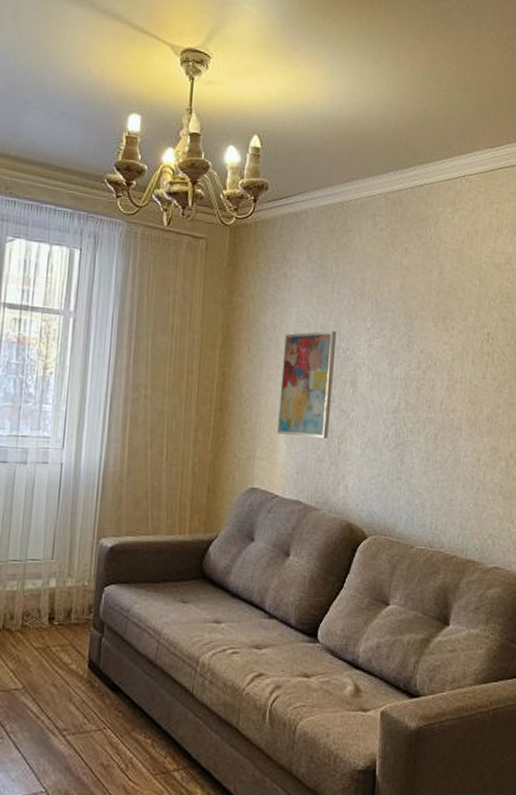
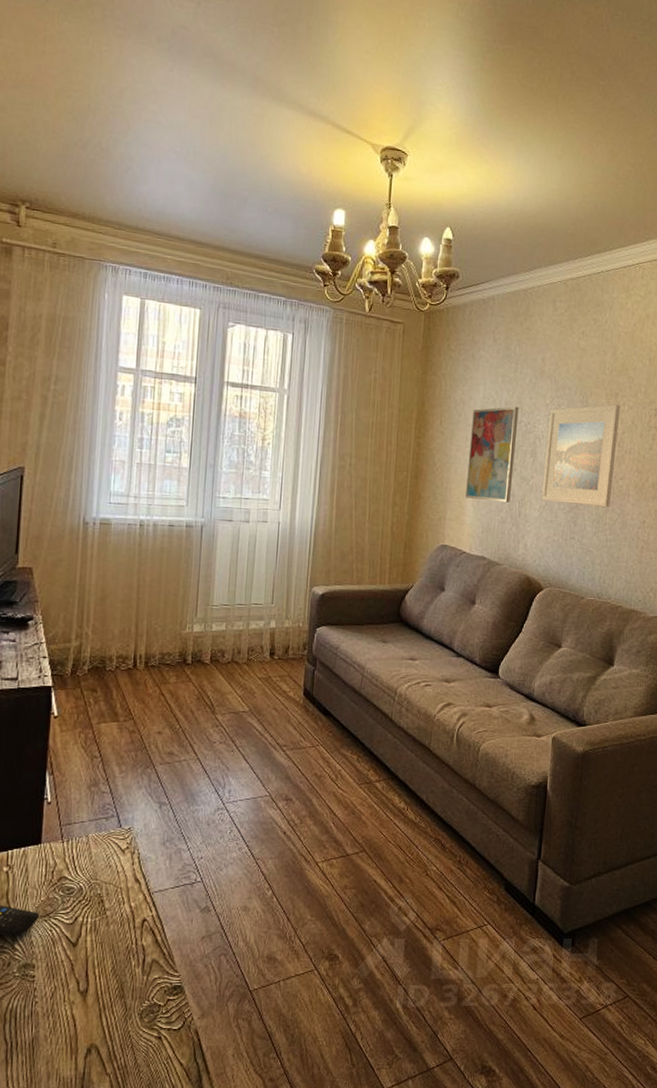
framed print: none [363,328,450,444] -> present [541,404,621,508]

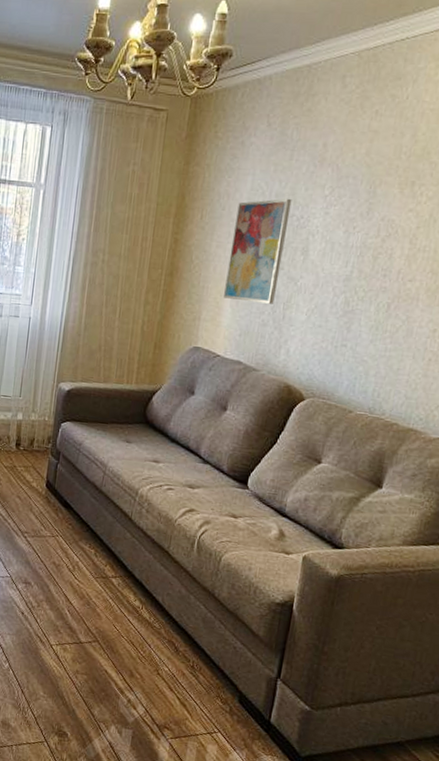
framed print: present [541,404,621,508] -> none [310,195,417,313]

